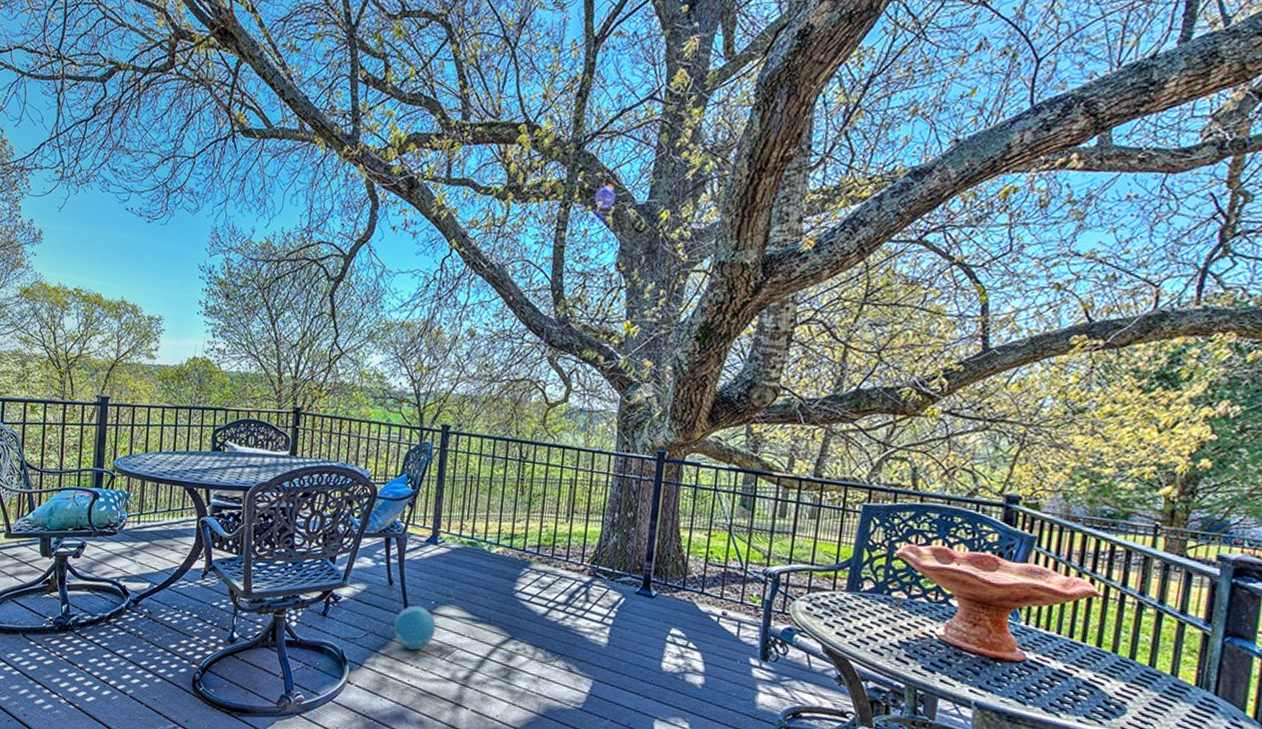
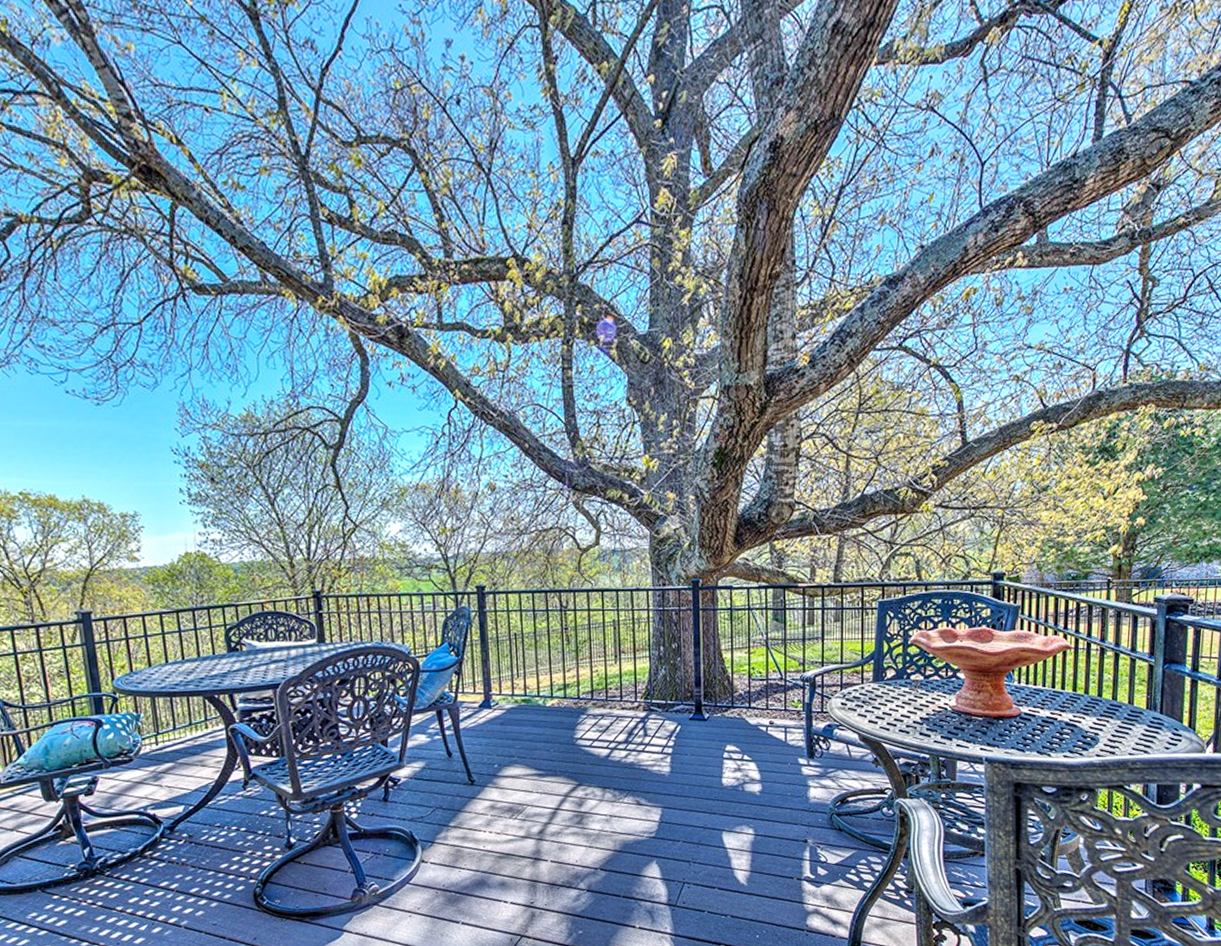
decorative ball: present [394,605,436,650] -> none [460,772,503,816]

